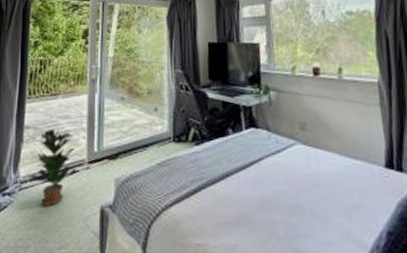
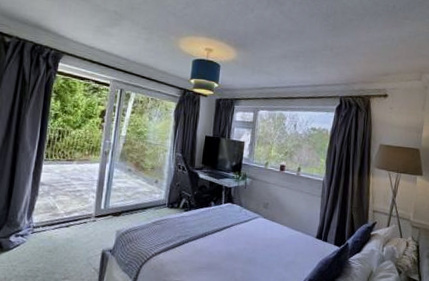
potted plant: present [29,129,78,206] -> none [41,188,85,247]

